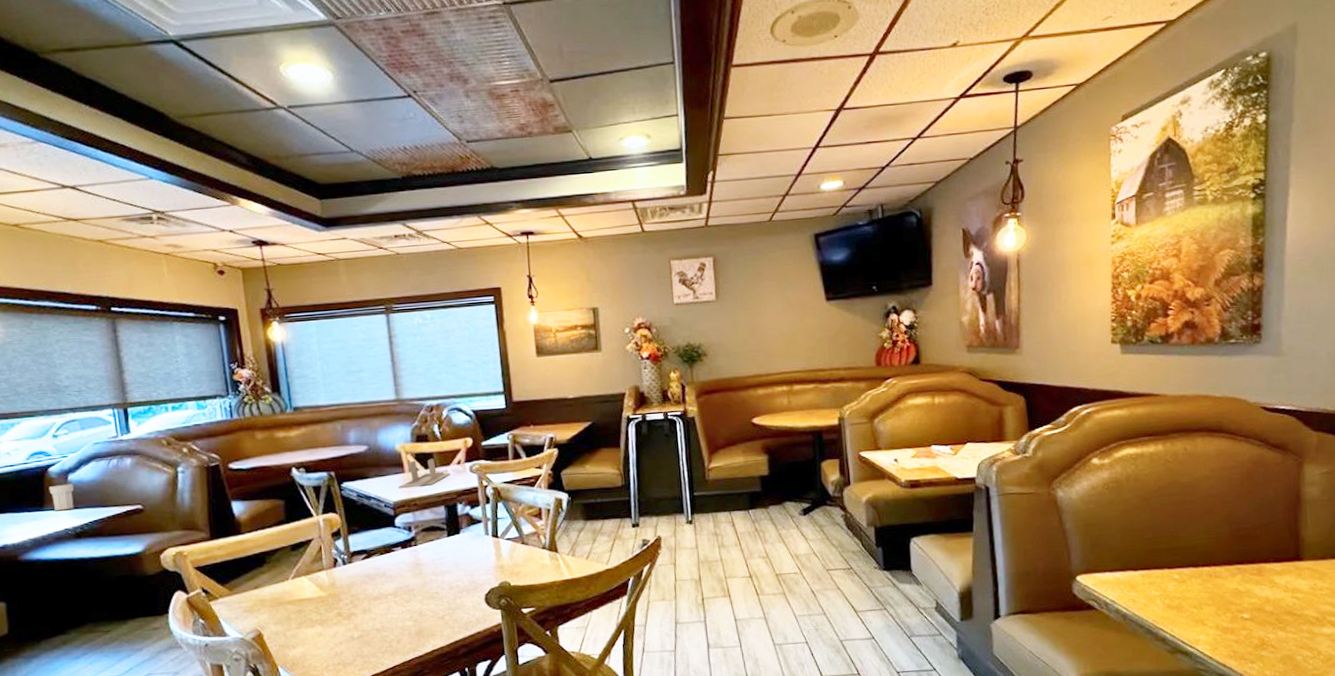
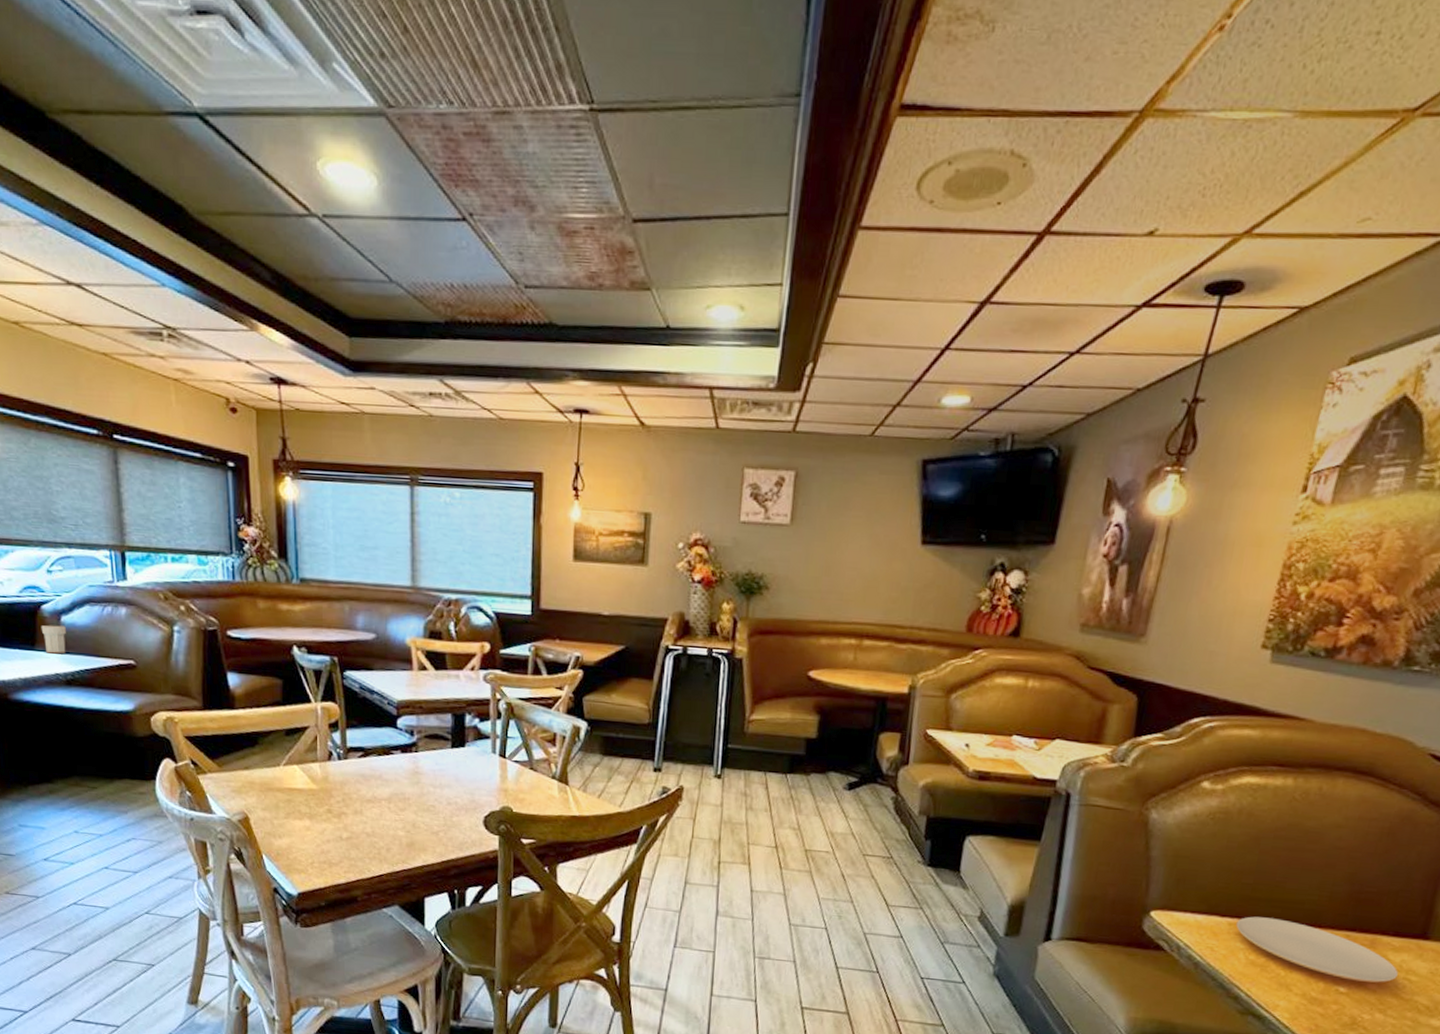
napkin holder: present [398,458,450,489] -> none [404,658,462,689]
plate: none [1148,564,1286,607] -> present [1236,916,1398,983]

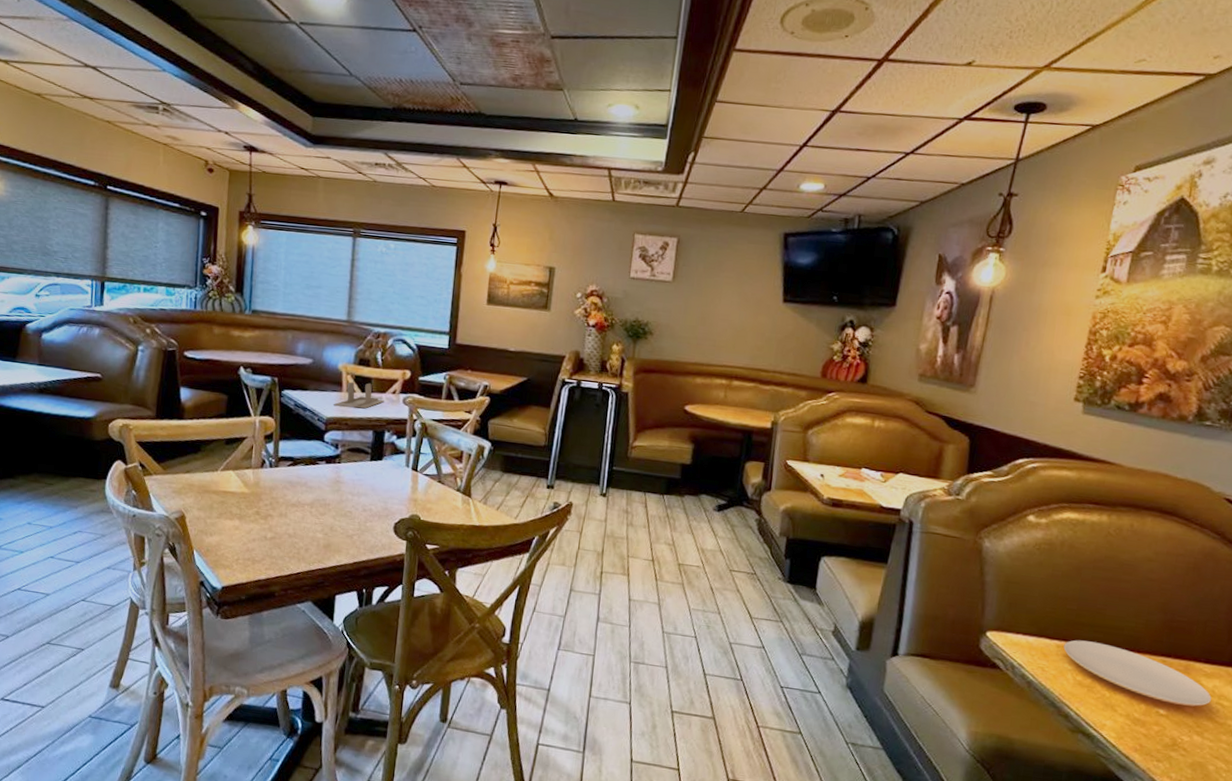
cup: present [41,625,66,654] -> none [23,340,45,366]
napkin holder: none [404,658,462,689] -> present [334,382,384,409]

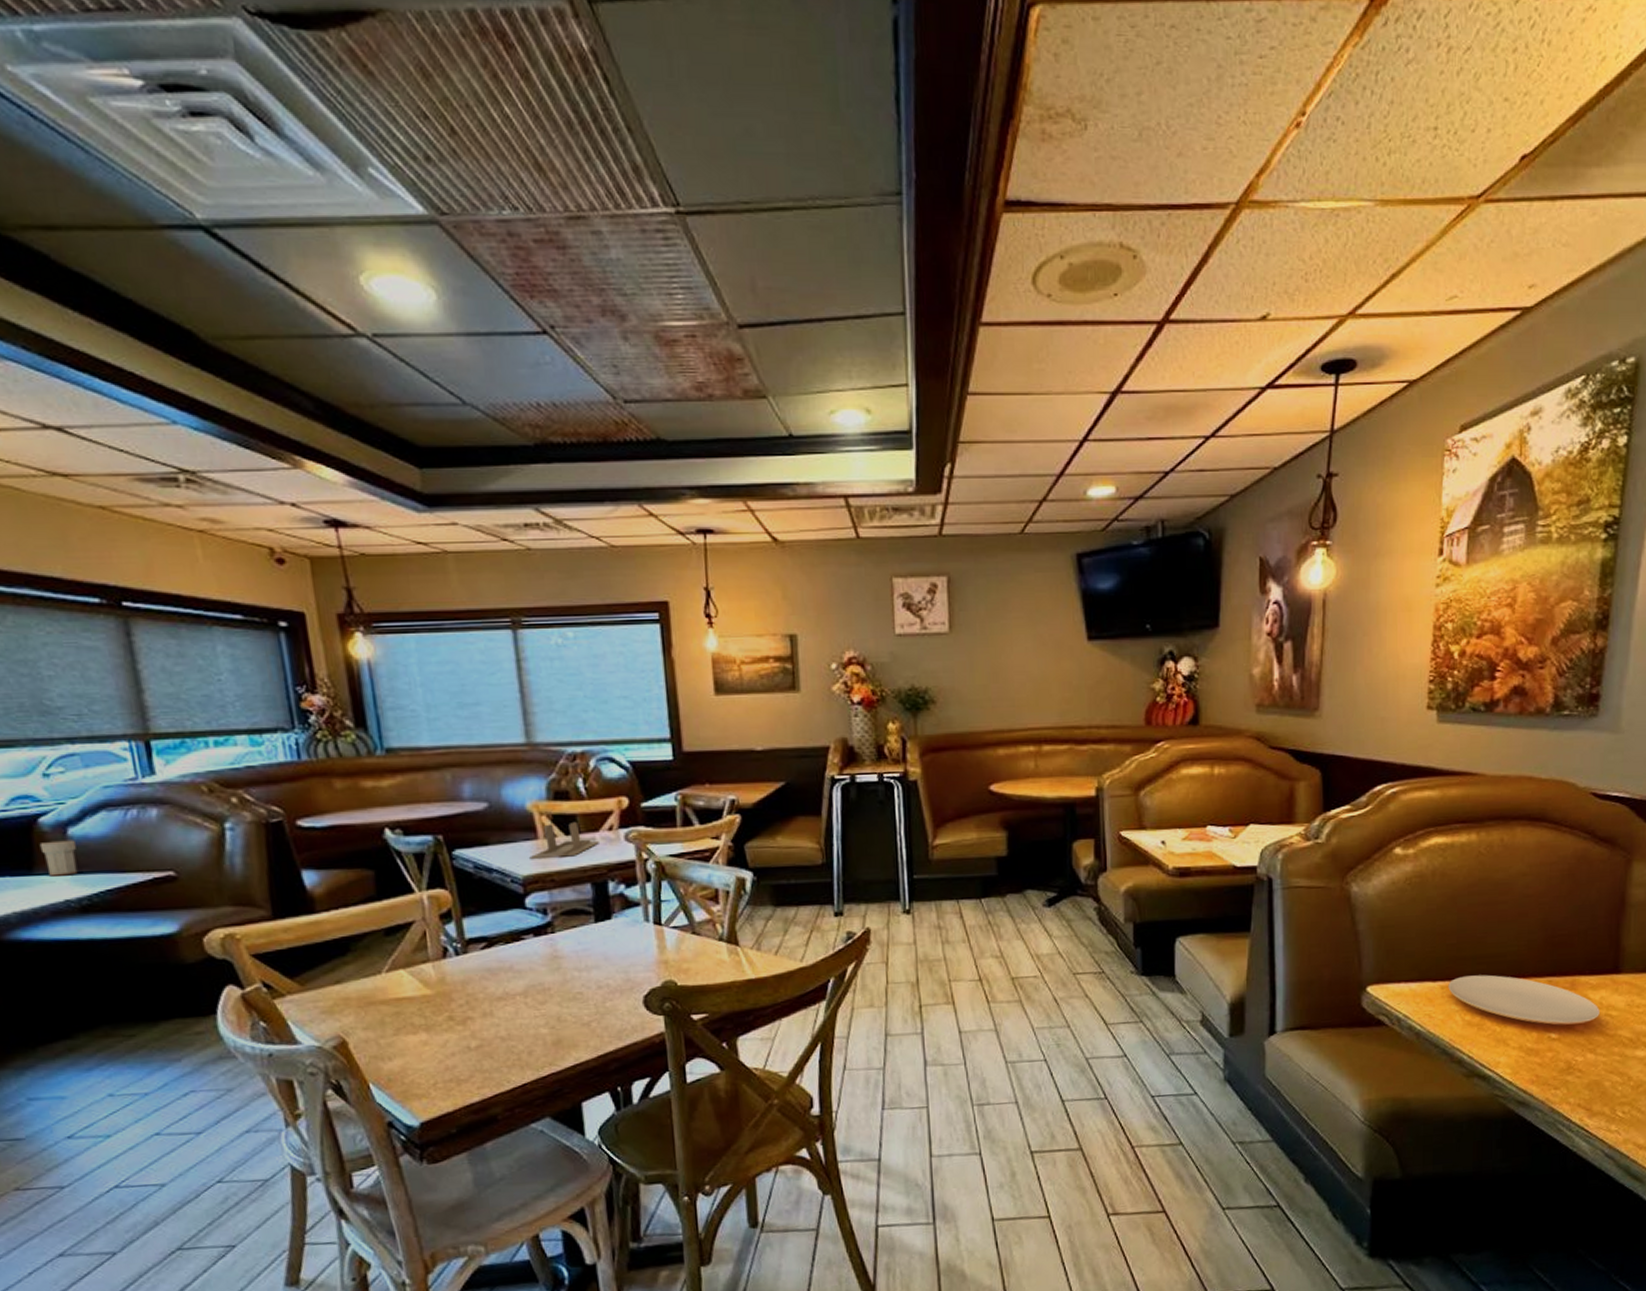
cup: none [23,340,45,366] -> present [39,840,78,877]

